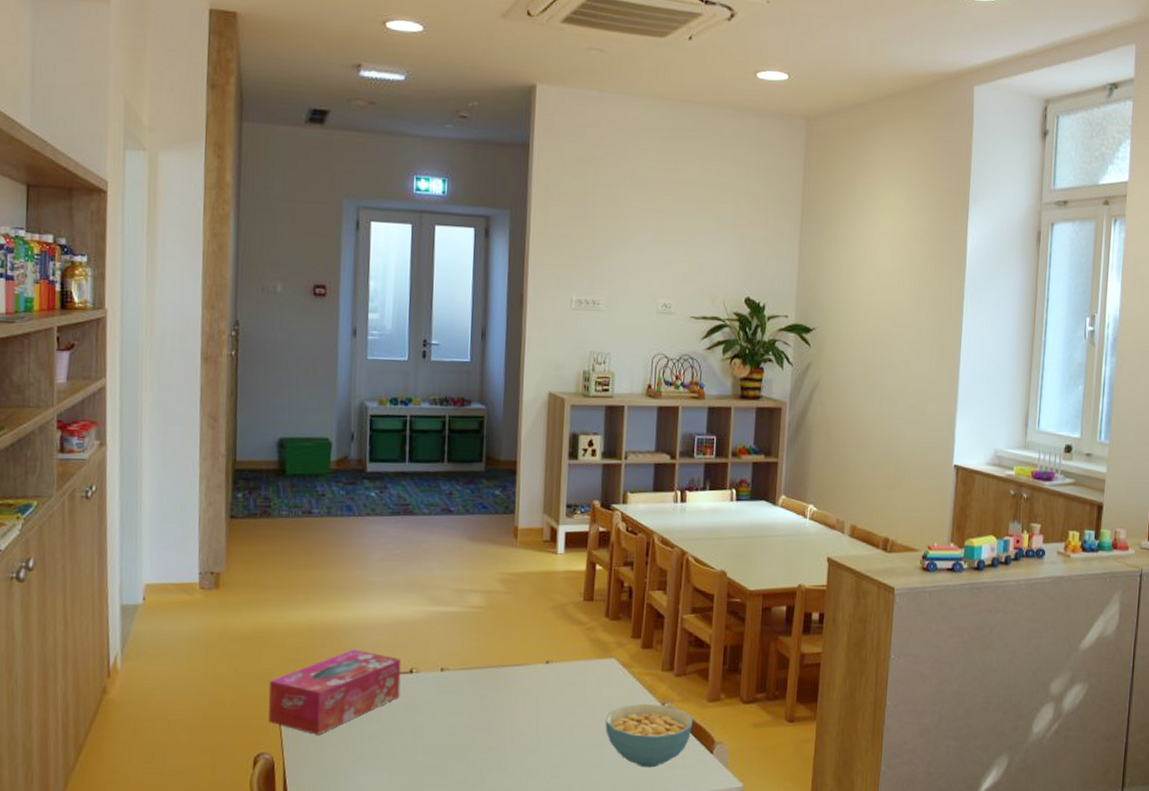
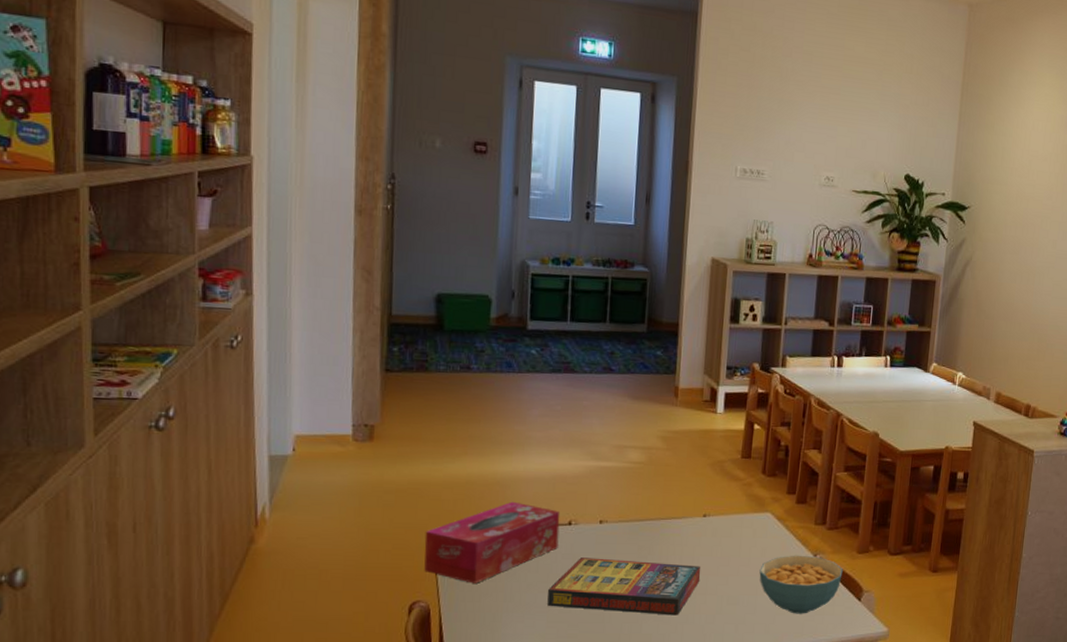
game compilation box: none [390,707,545,769] -> present [547,557,701,616]

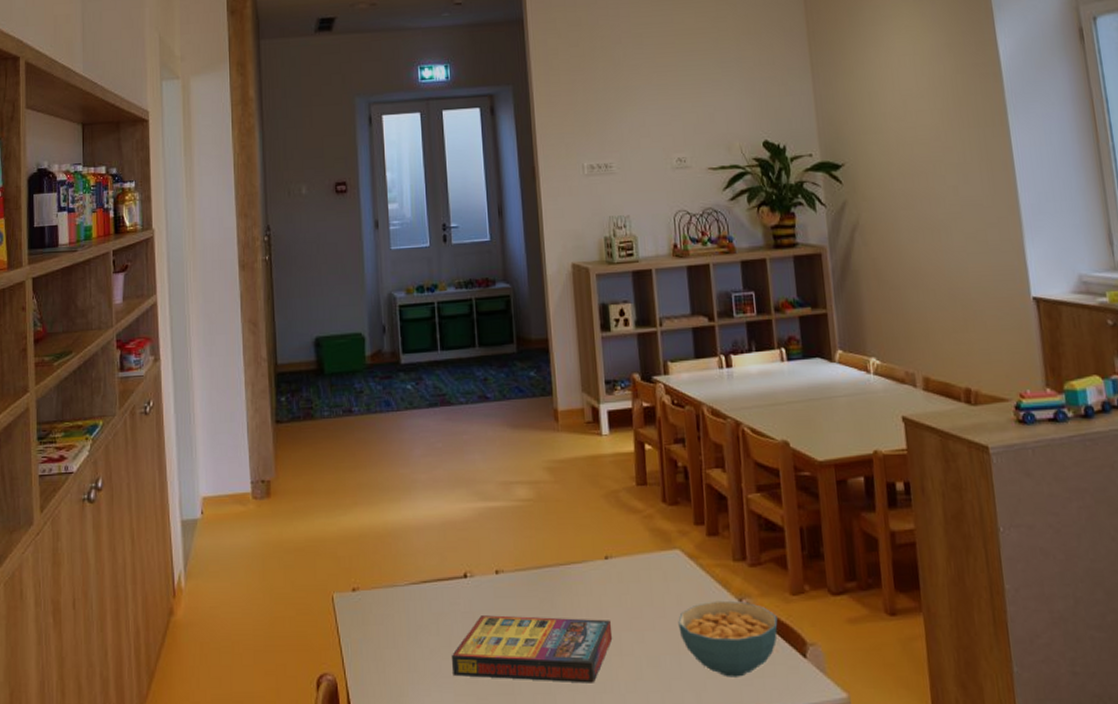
tissue box: present [424,501,561,583] -> none [325,554,457,651]

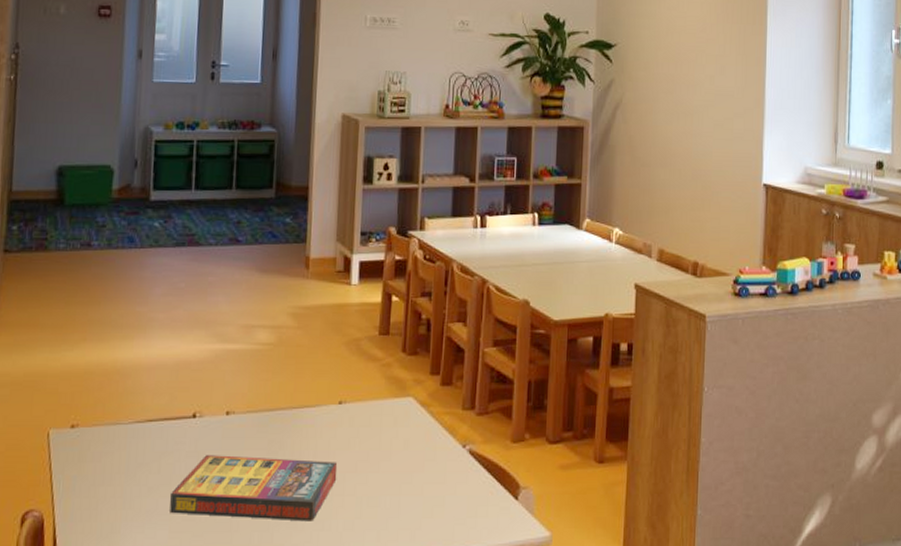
cereal bowl: present [678,600,778,677] -> none [402,446,496,517]

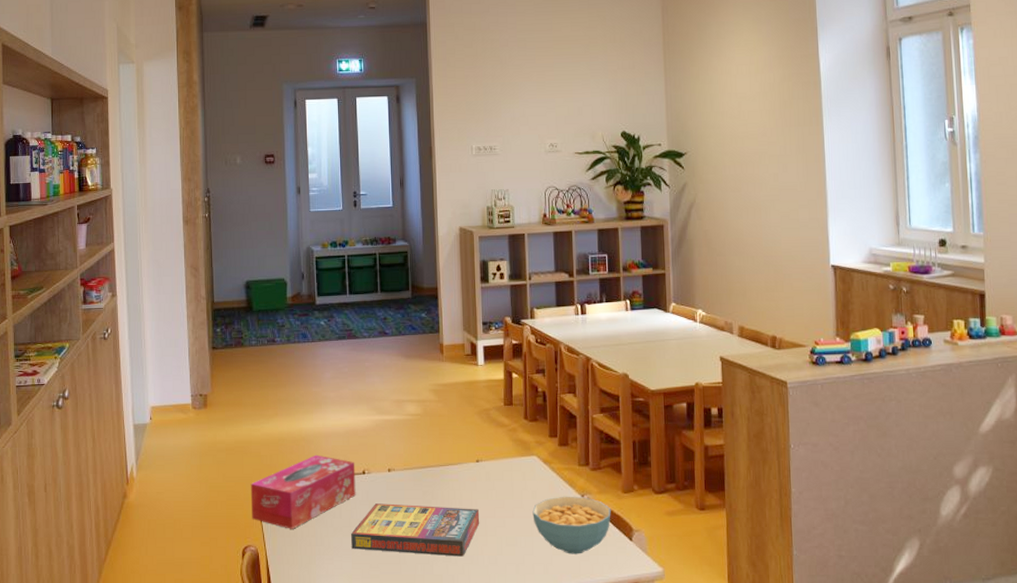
tissue box: none [38,392,184,488] -> present [250,454,356,529]
cereal bowl: none [402,446,496,517] -> present [532,496,611,554]

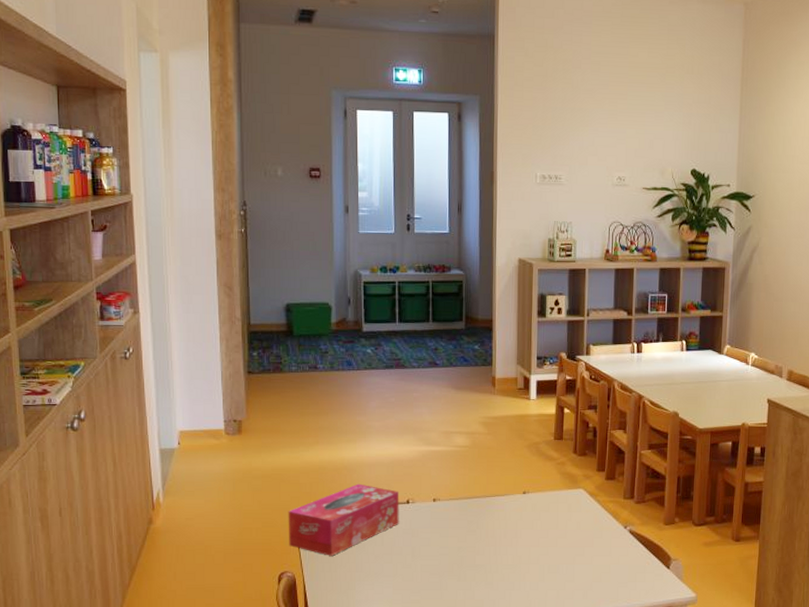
game compilation box: present [351,503,480,557] -> none [393,532,524,583]
cereal bowl: present [532,496,611,554] -> none [575,527,652,581]

